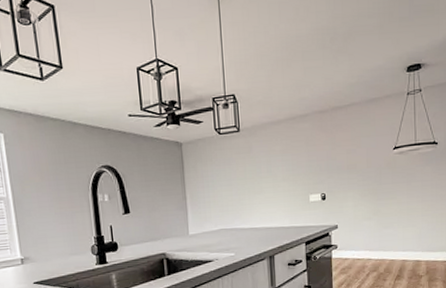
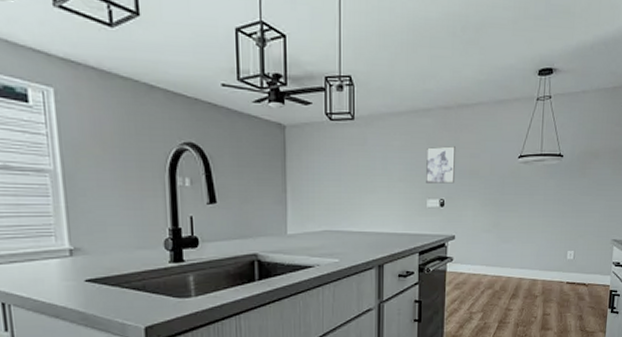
wall art: none [306,145,334,180] -> present [426,146,455,184]

